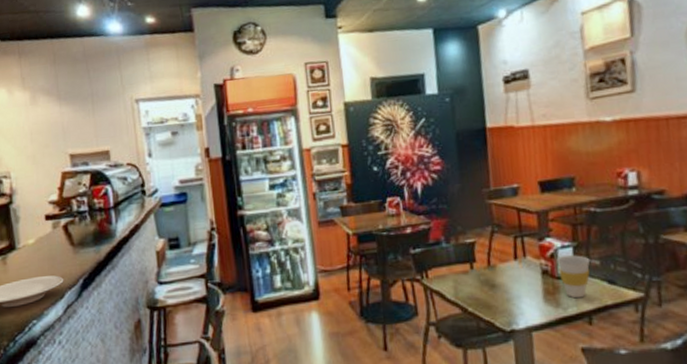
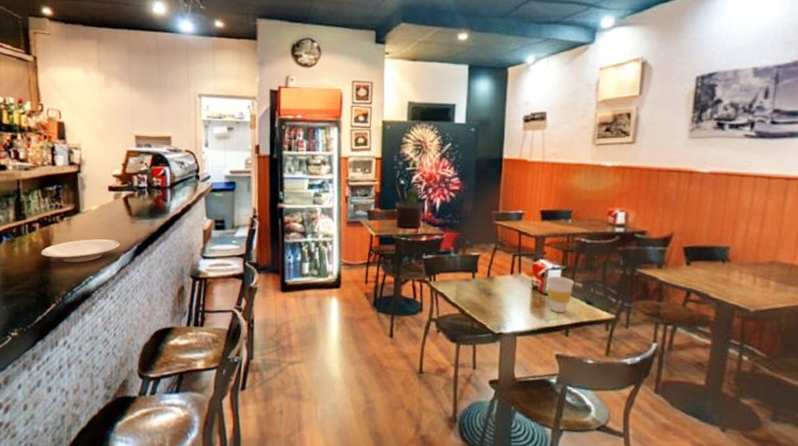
planter: none [369,169,404,223] -> present [395,183,424,230]

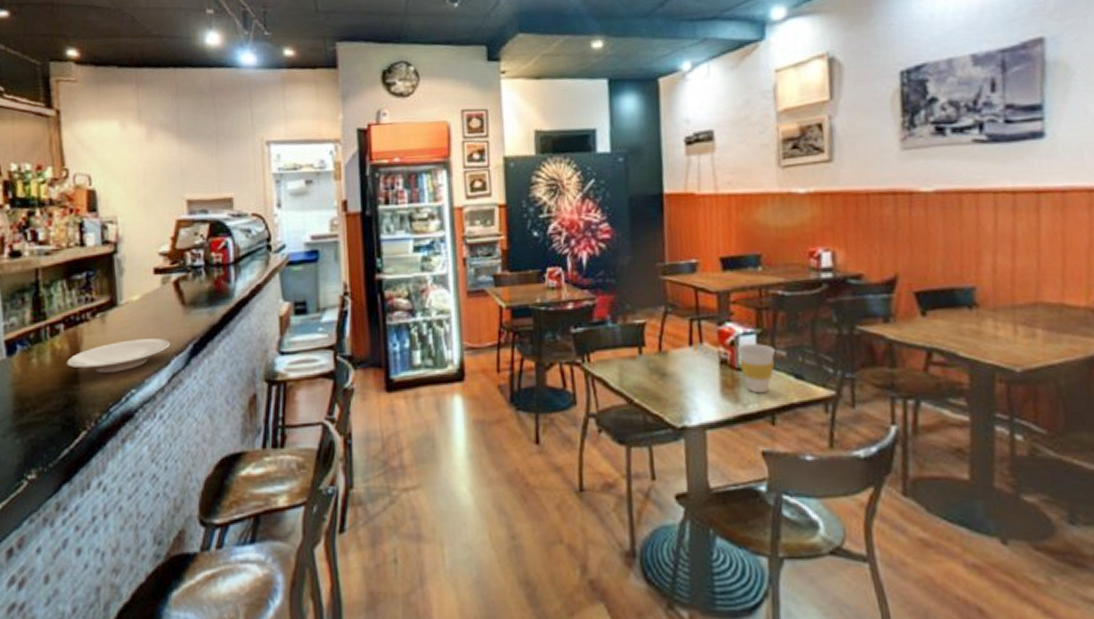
planter: present [395,183,424,230] -> none [528,235,566,296]

